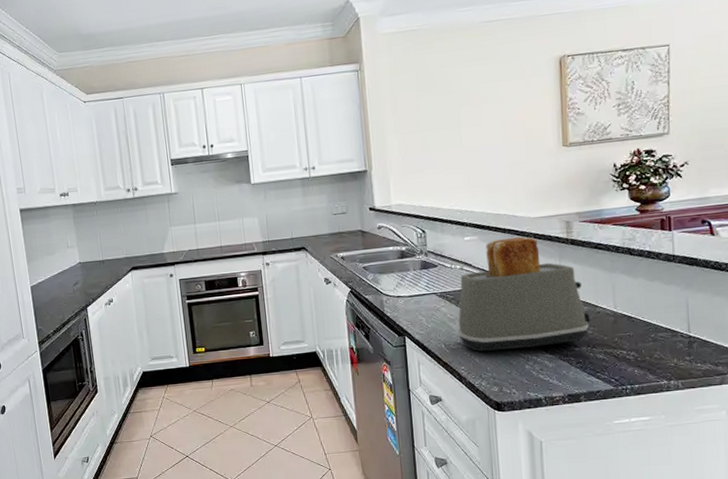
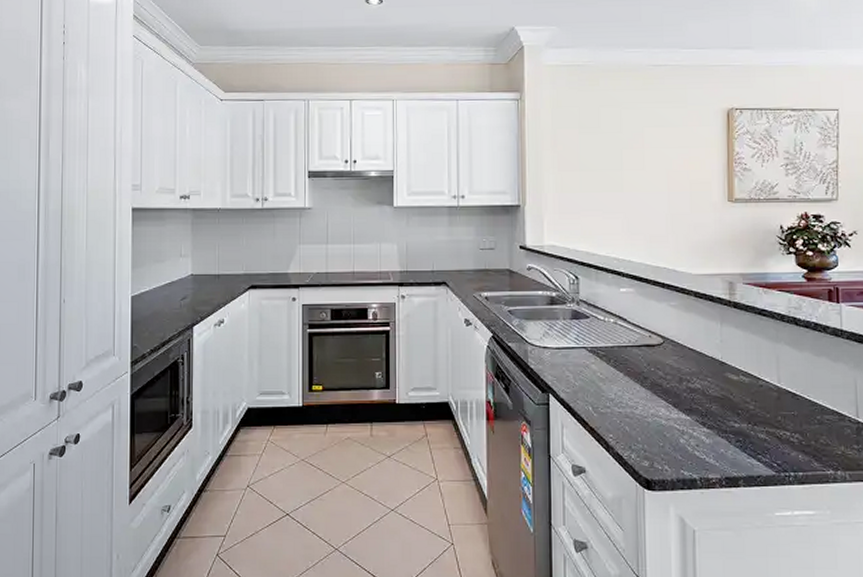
toaster: present [457,236,590,352] -> none [607,293,752,420]

